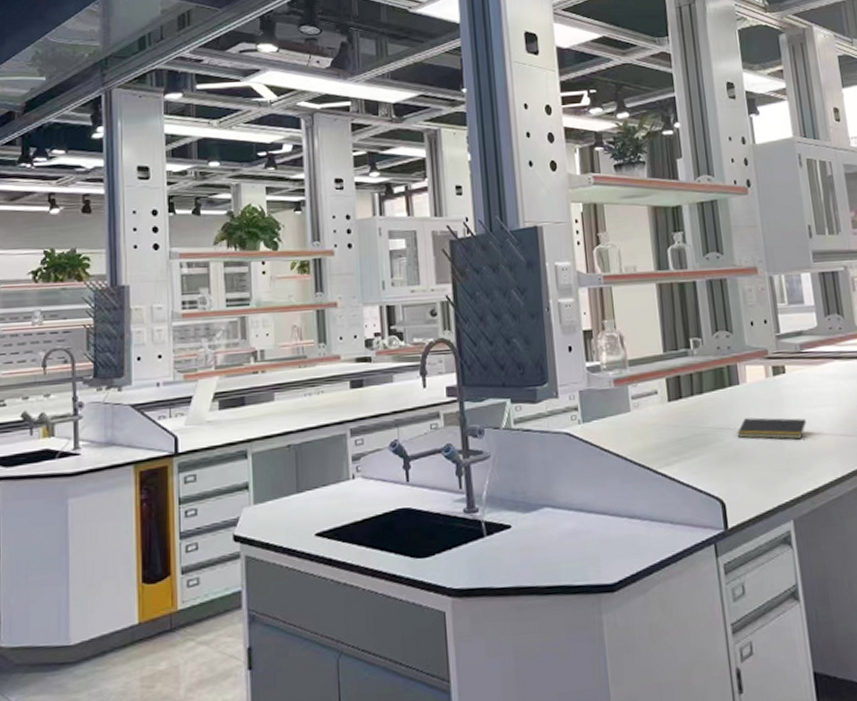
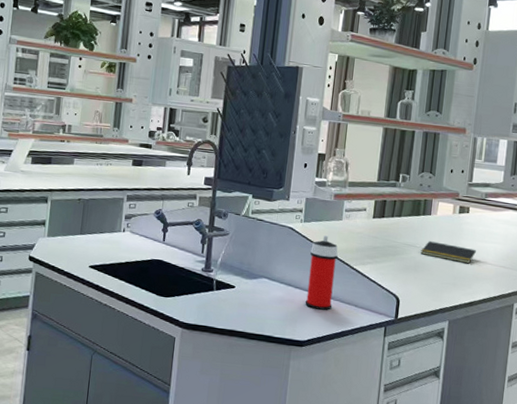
spray can: none [598,435,641,537] -> present [305,235,338,310]

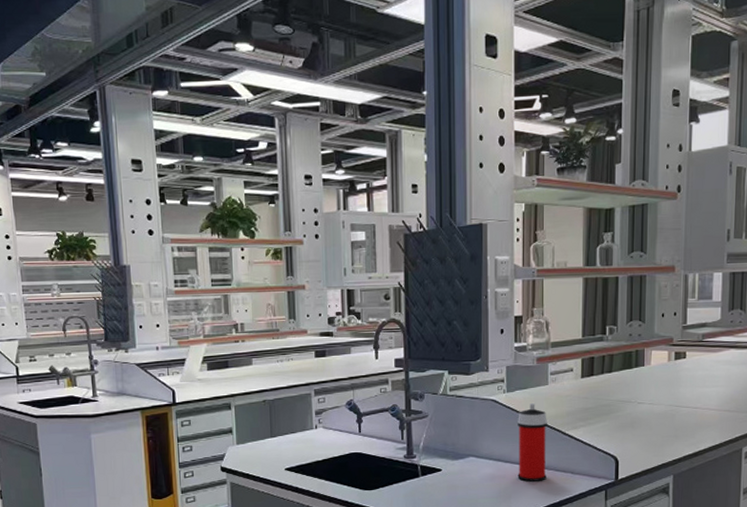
notepad: present [420,241,476,264] -> none [636,394,697,413]

